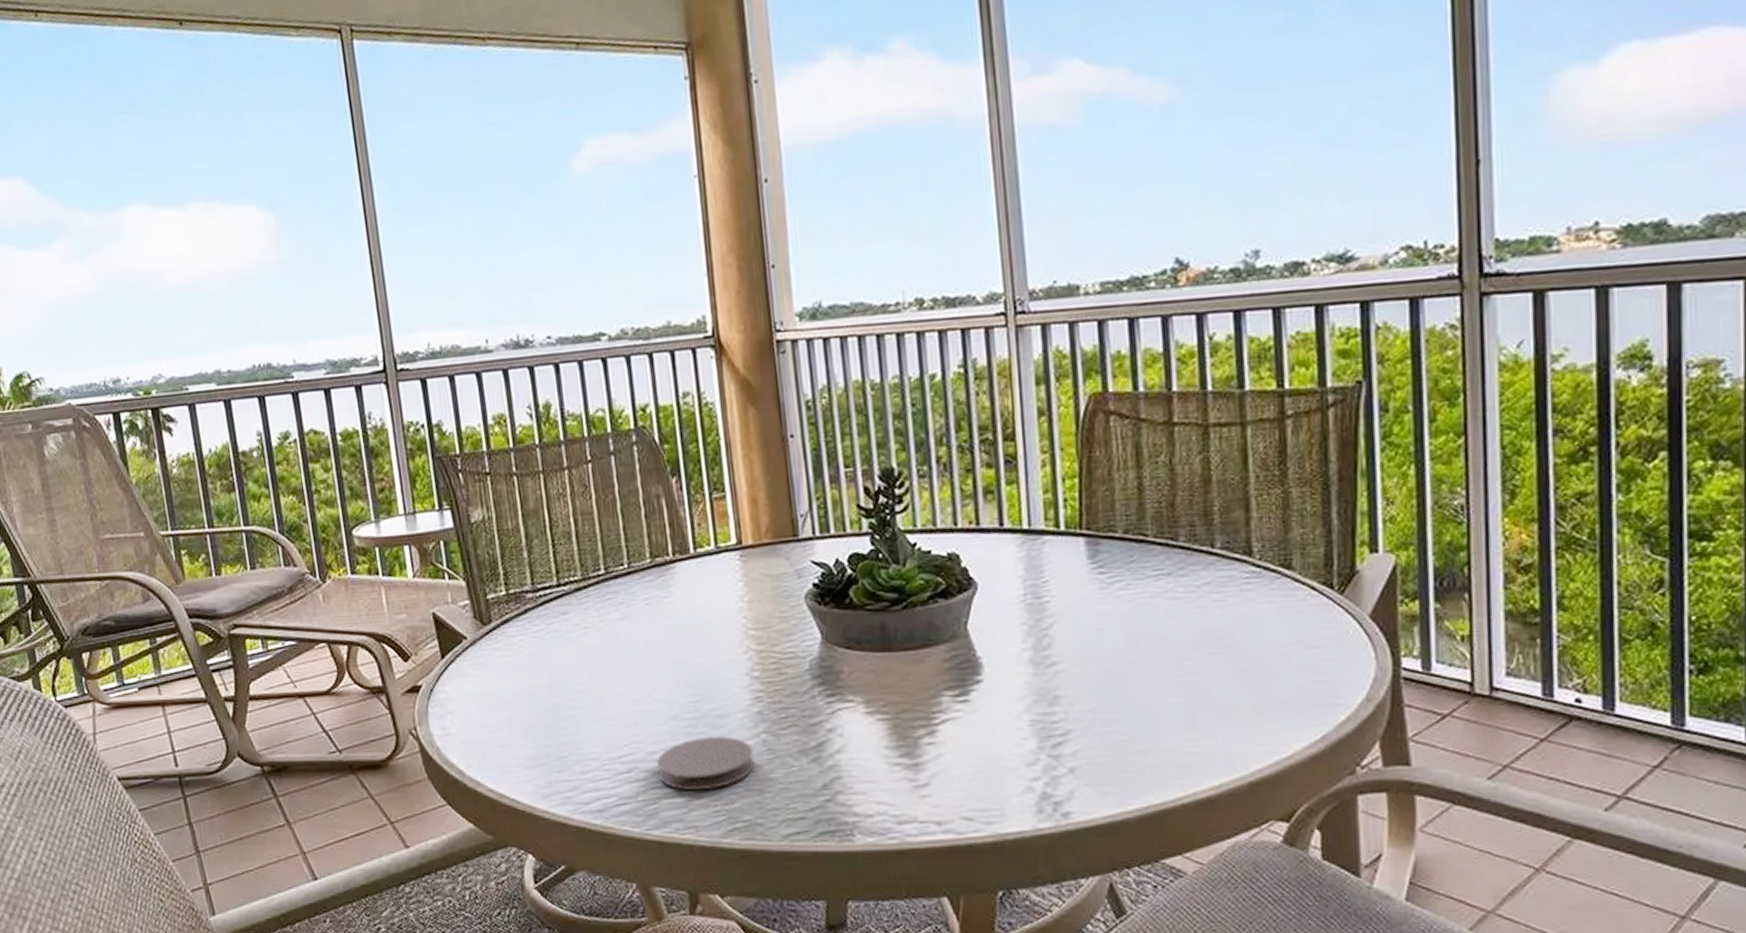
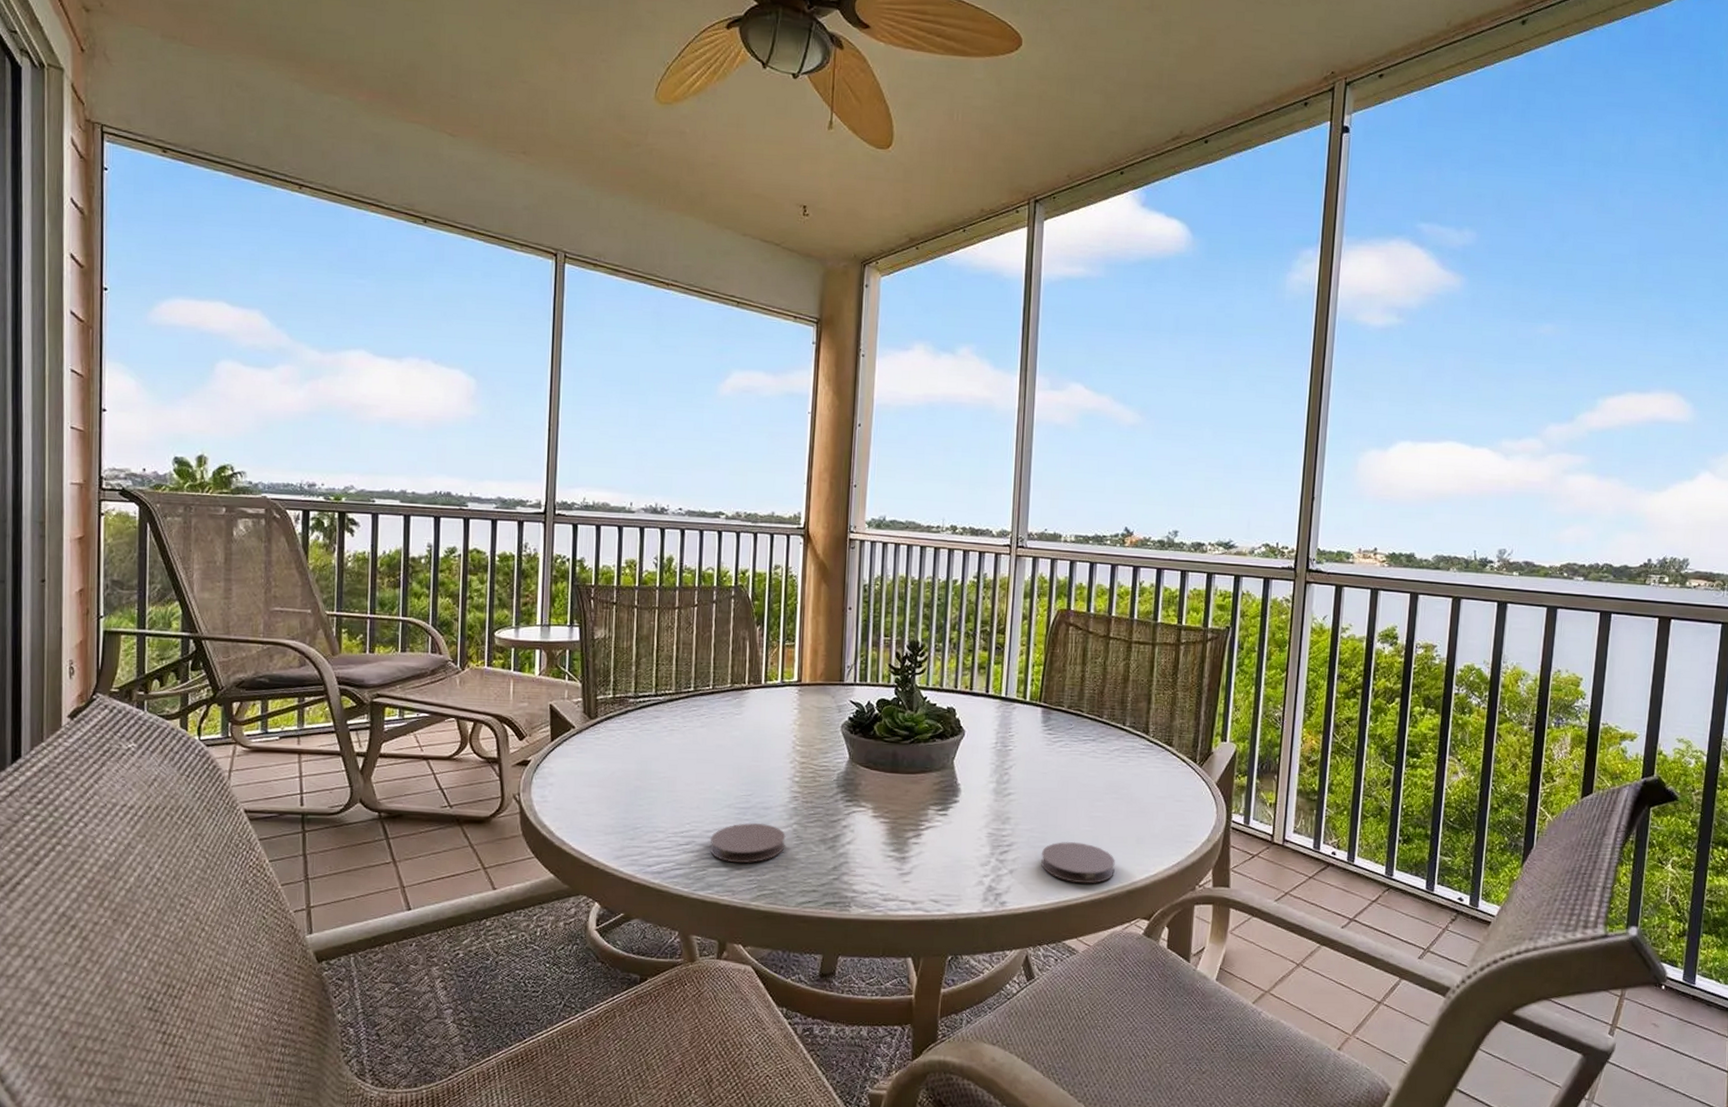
coaster: none [1113,720,1226,779] -> present [1040,841,1115,884]

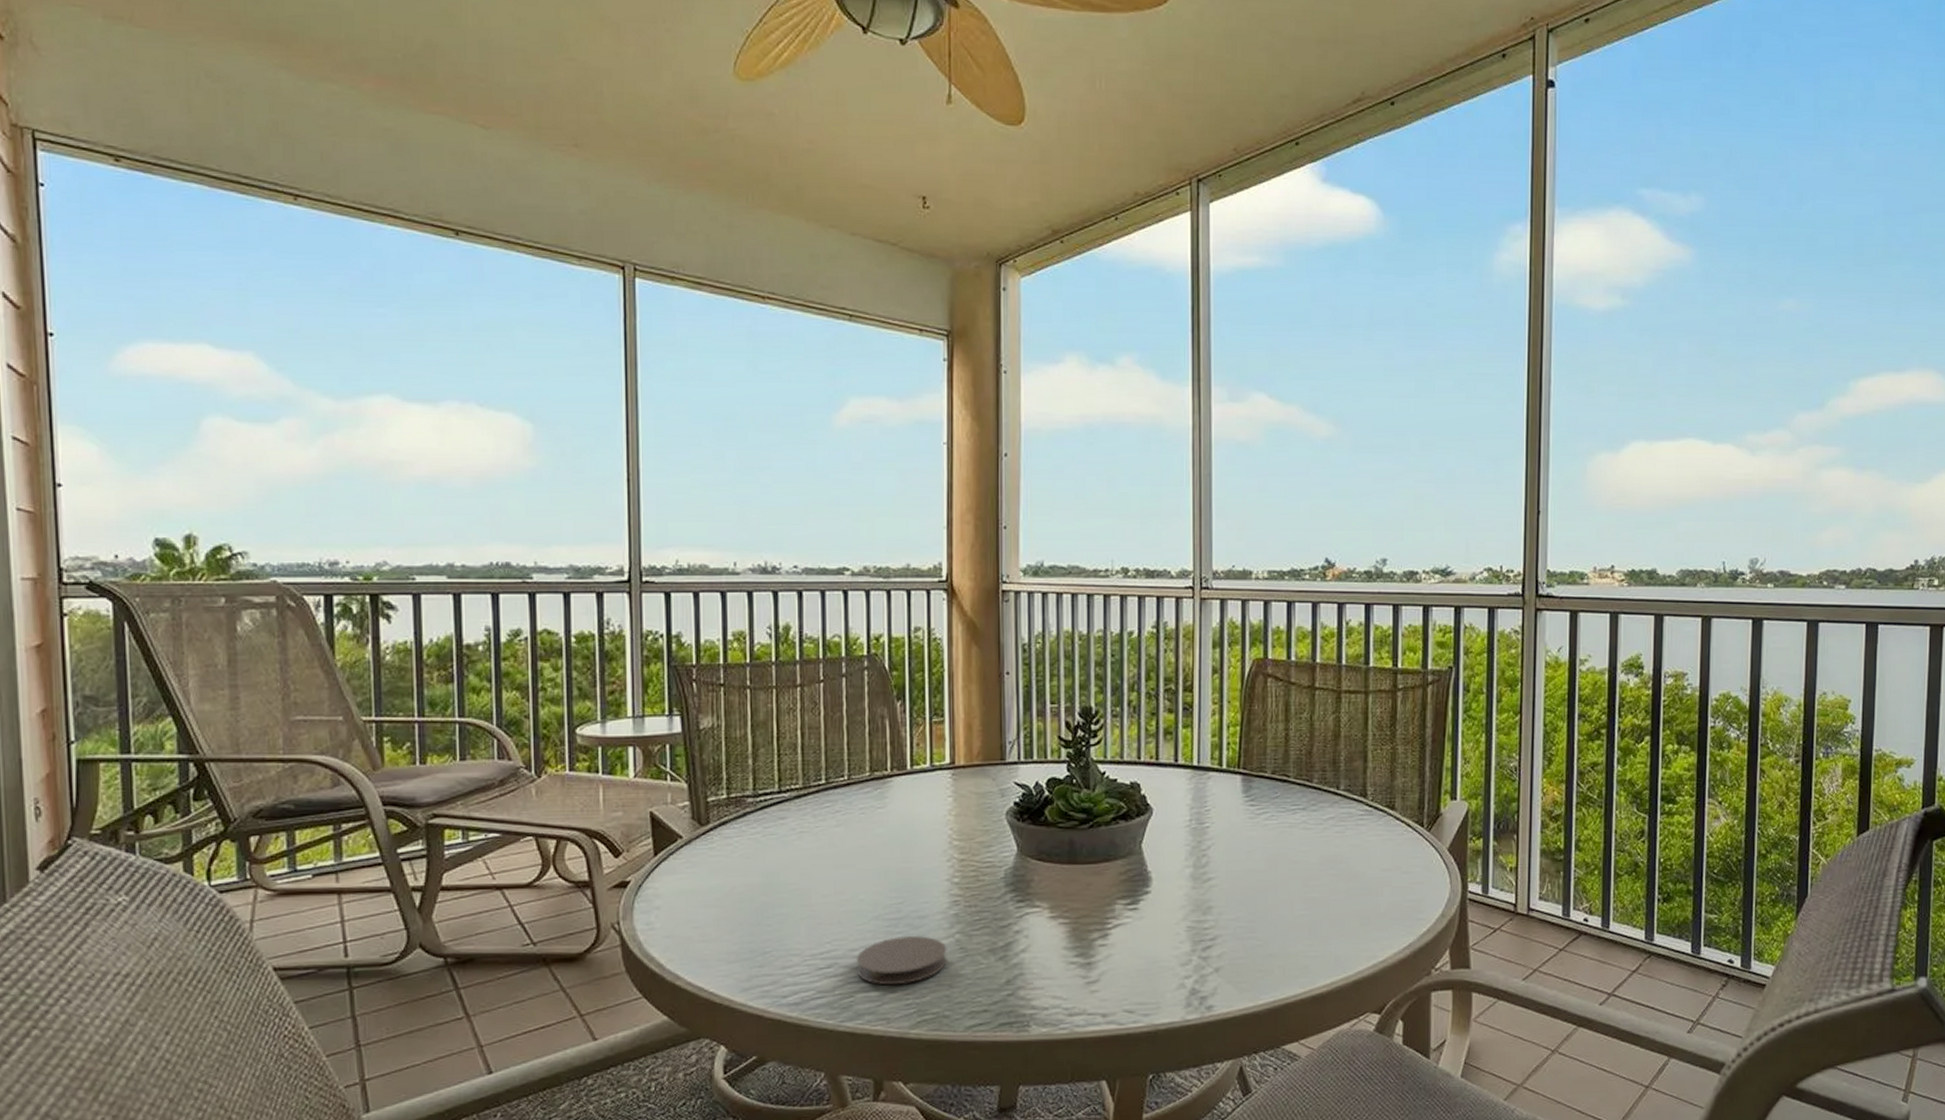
coaster: present [1040,841,1115,884] -> none [1250,929,1337,978]

